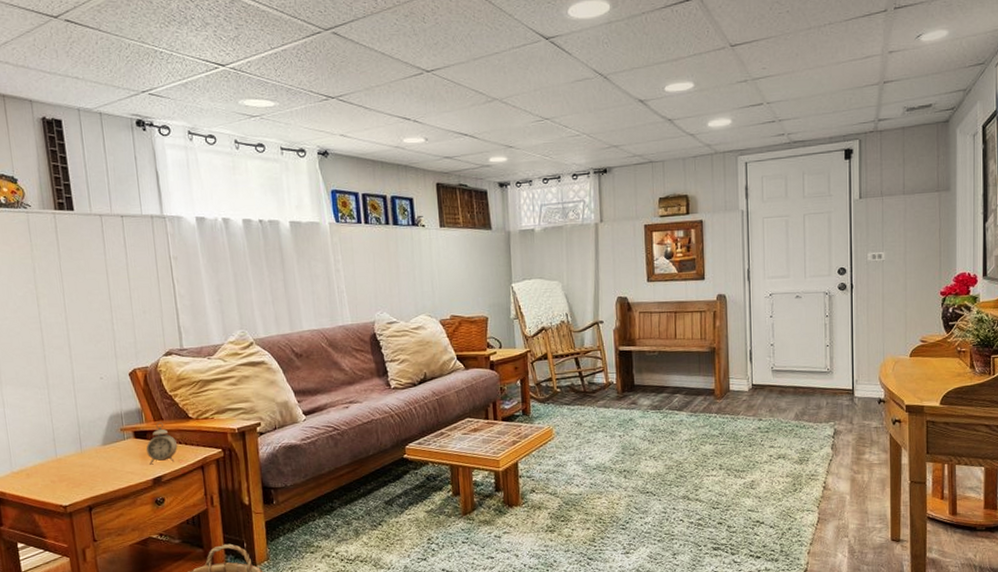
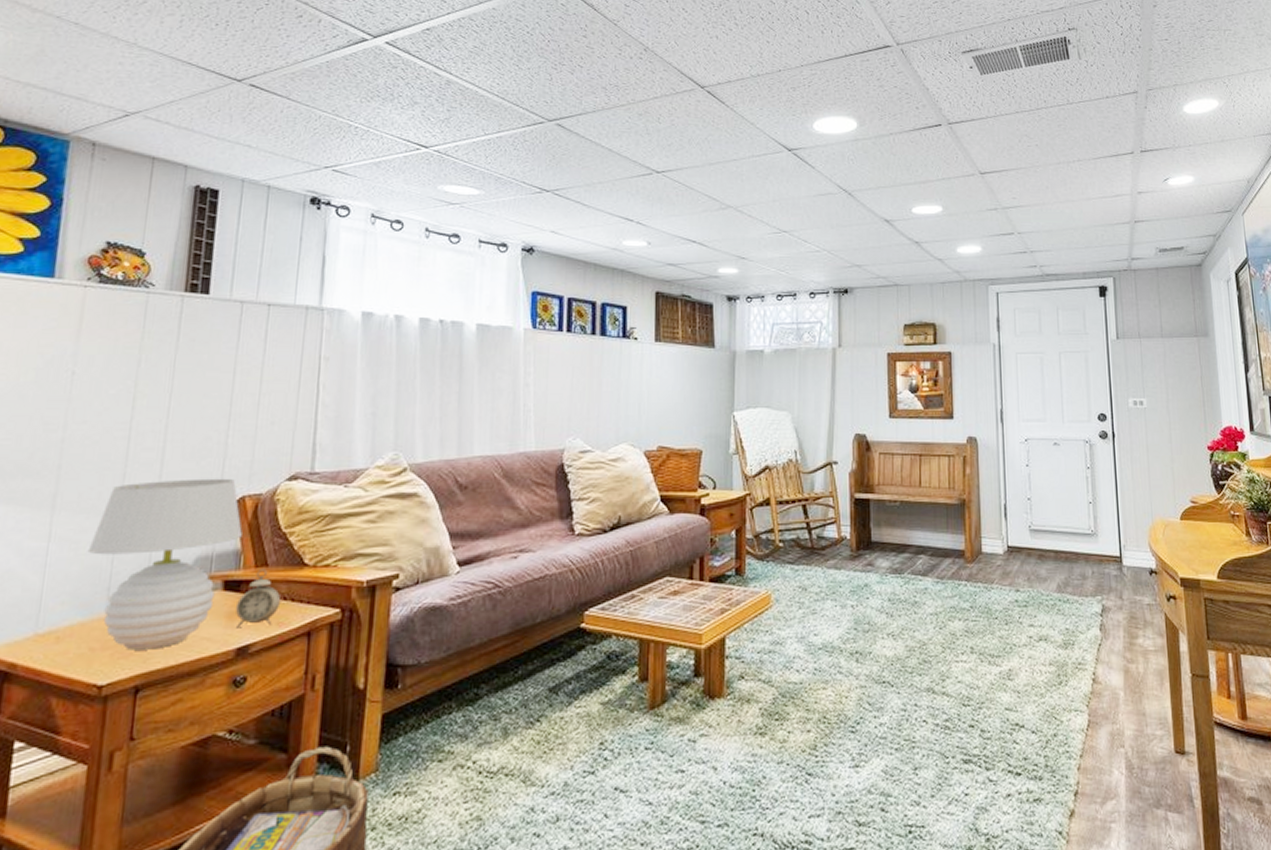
table lamp: none [32,356,140,482] -> present [87,478,242,650]

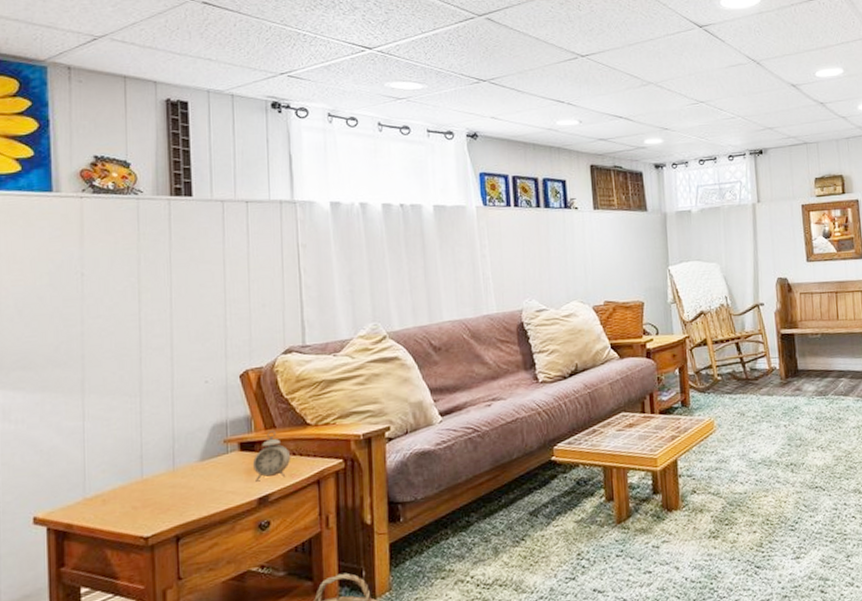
table lamp: present [87,478,242,650] -> none [118,356,250,507]

